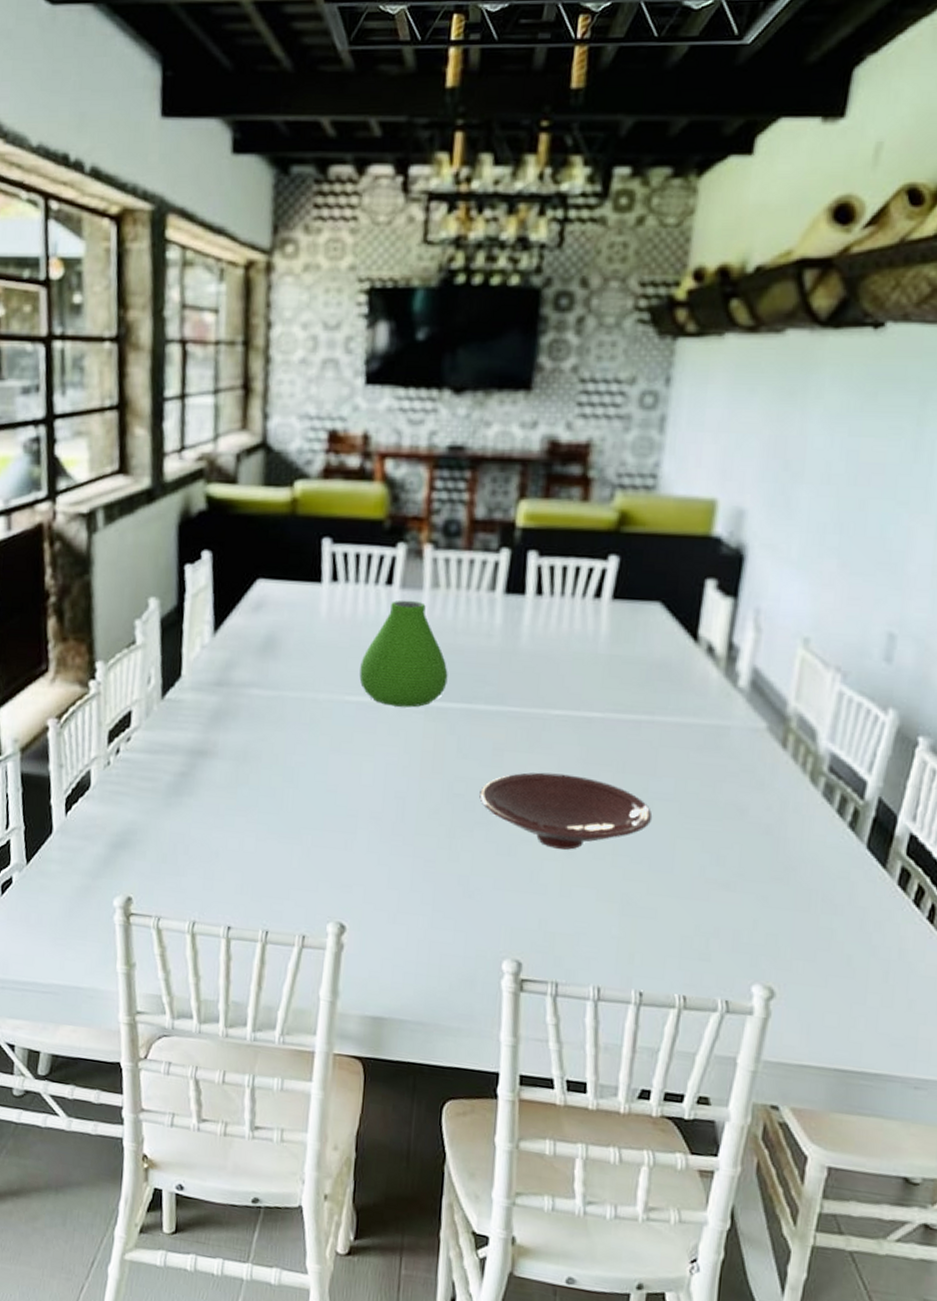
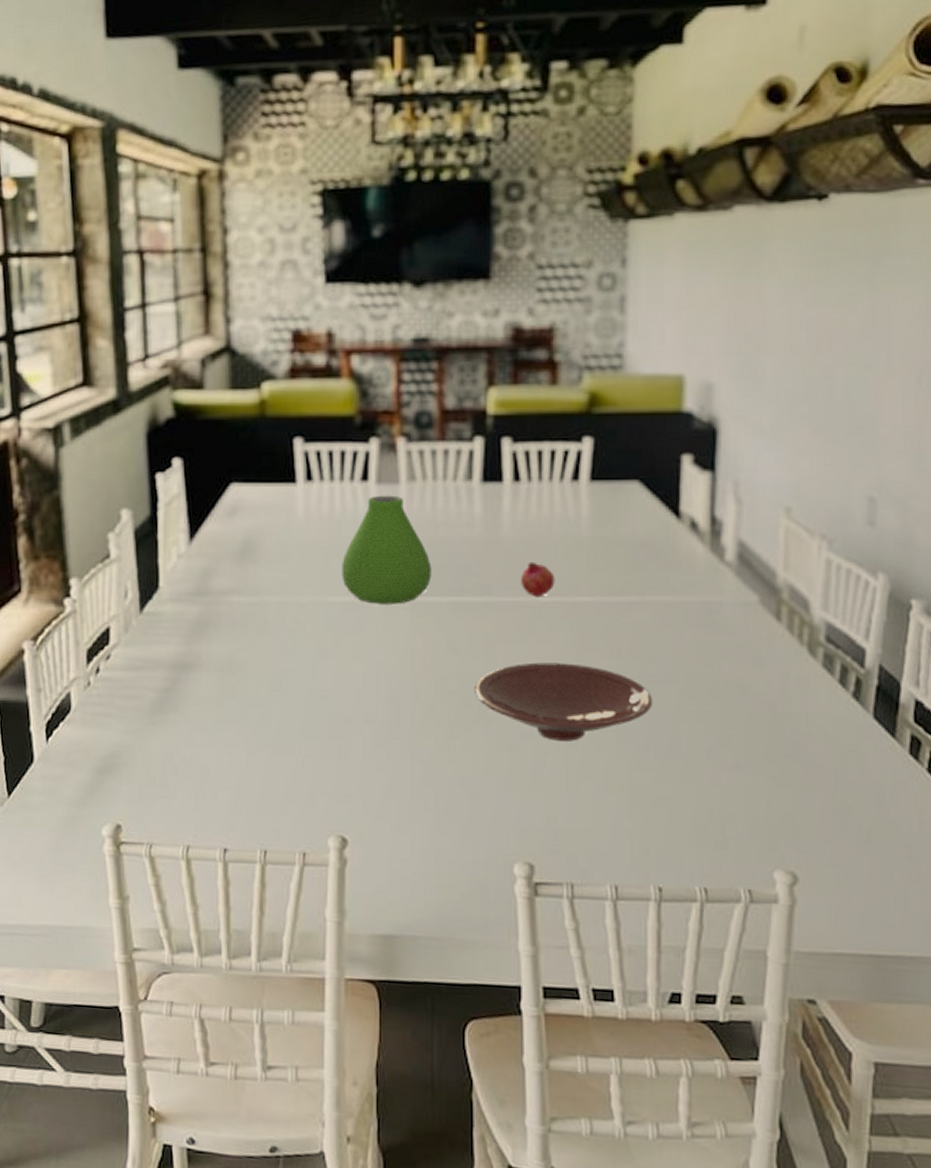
fruit: none [534,674,568,710] -> present [521,561,555,597]

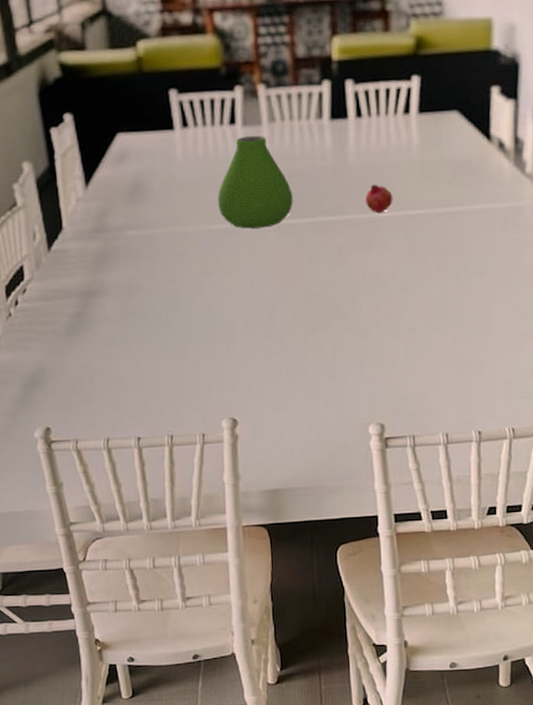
bowl: present [475,662,653,741] -> none [332,265,472,327]

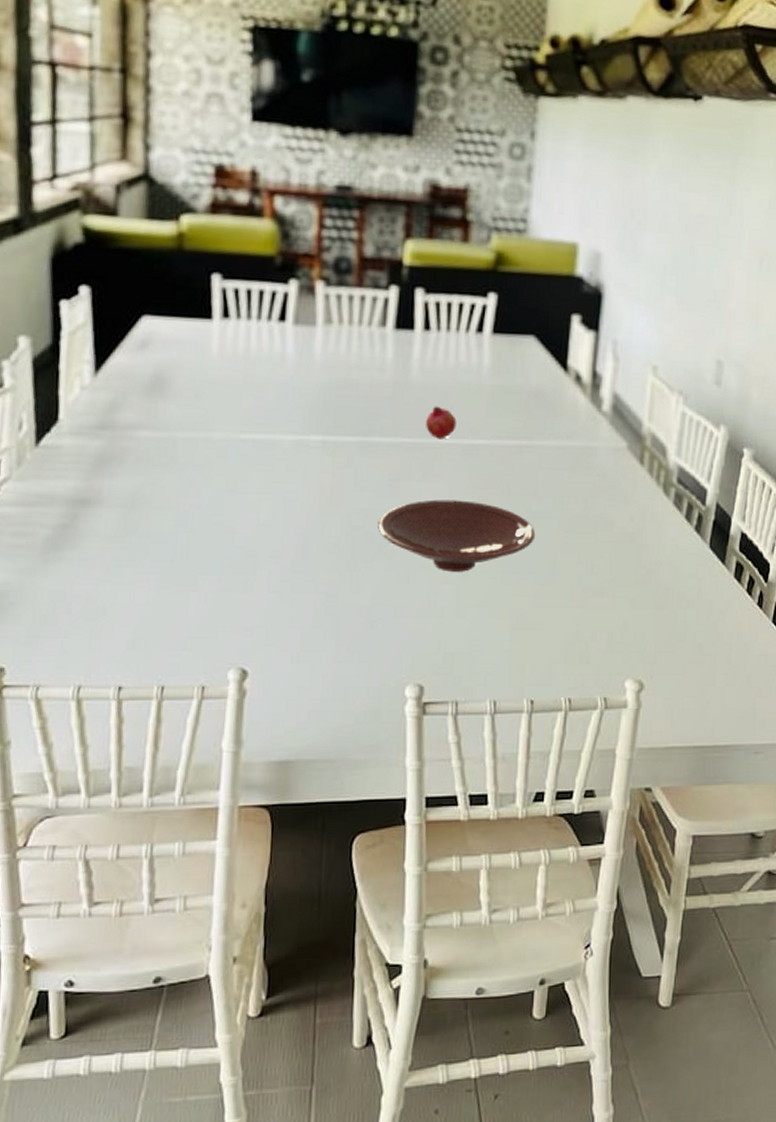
vase: present [218,135,293,229] -> none [254,336,343,443]
bowl: none [332,265,472,327] -> present [378,499,536,572]

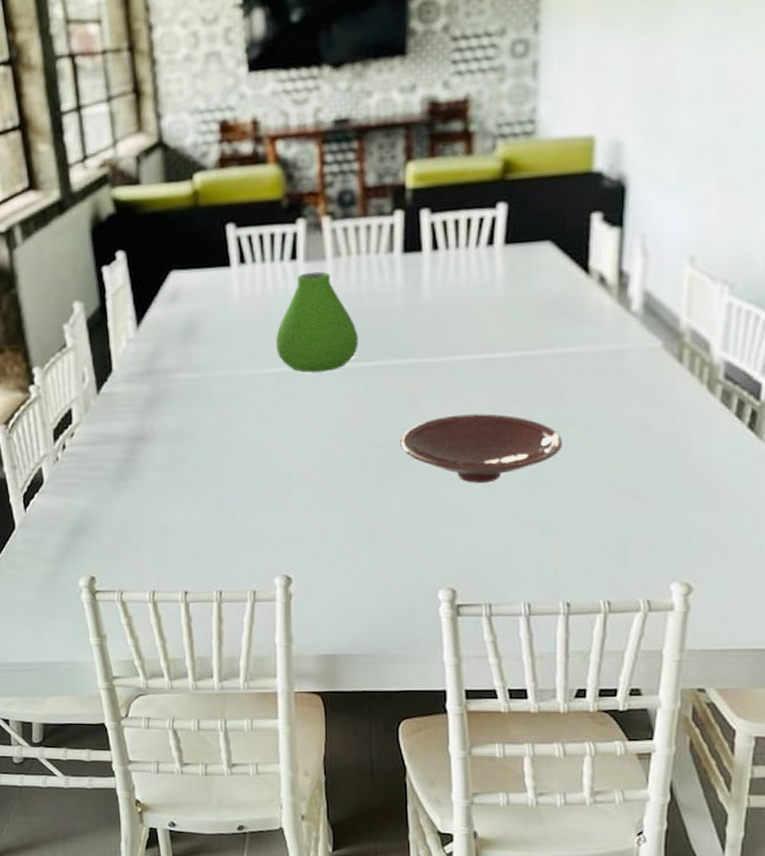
vase: none [254,336,343,443] -> present [276,271,359,372]
fruit: present [426,406,457,439] -> none [441,324,472,357]

